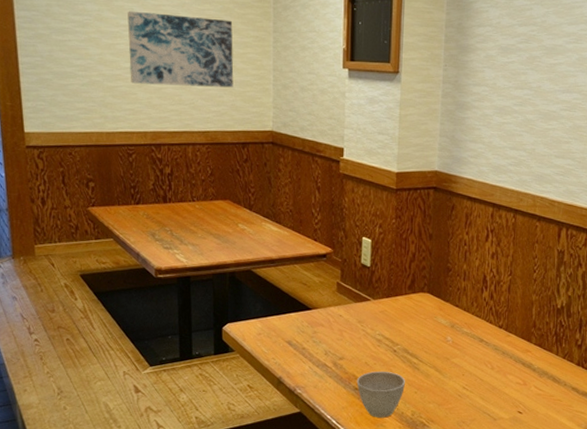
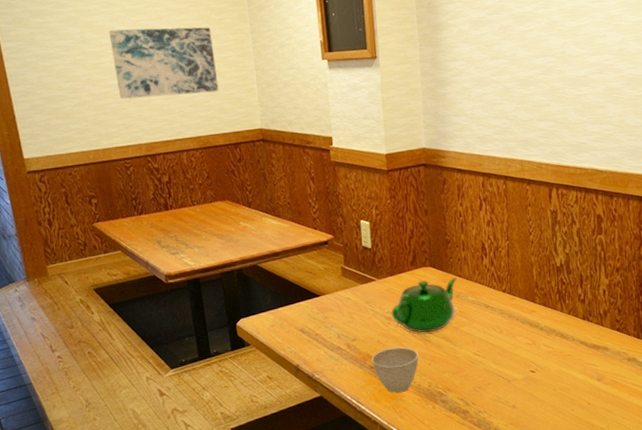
teapot: none [382,306,455,360] -> present [391,278,458,334]

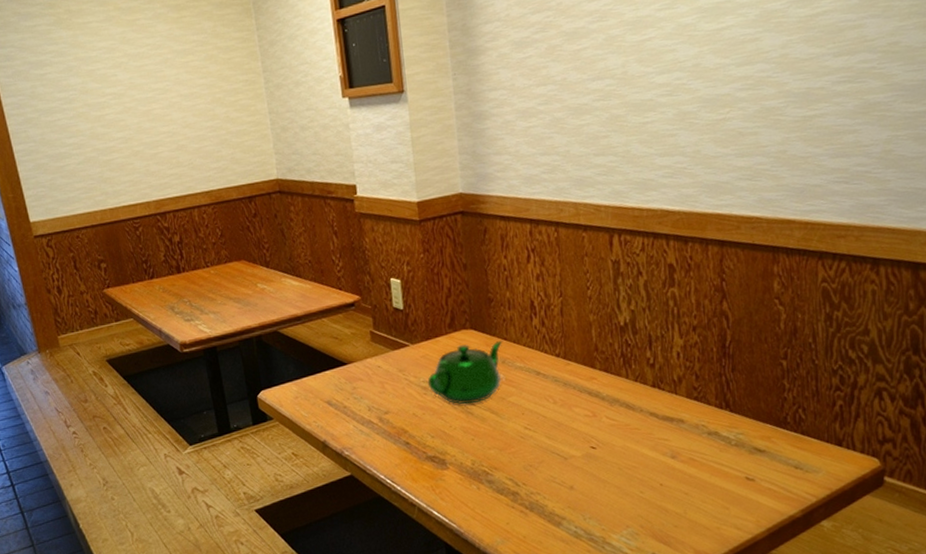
wall art: present [109,27,219,99] -> none [111,68,230,154]
cup: present [371,347,419,393] -> none [406,420,460,472]

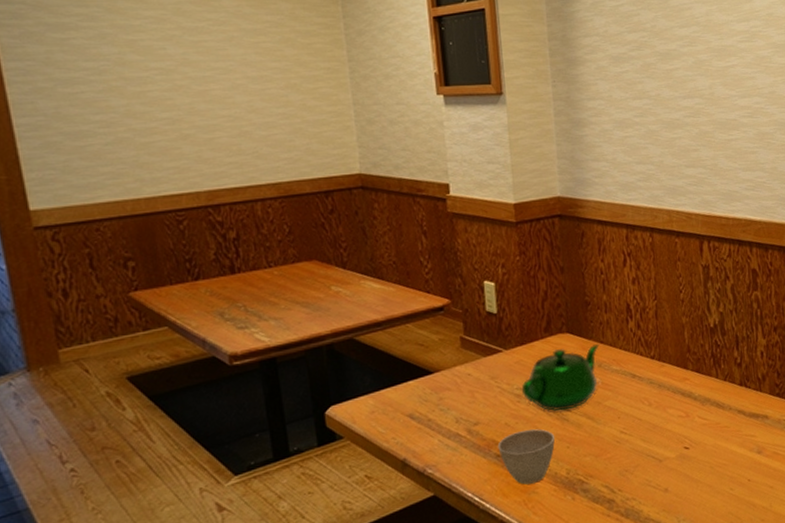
cup: none [406,420,460,472] -> present [497,429,555,485]

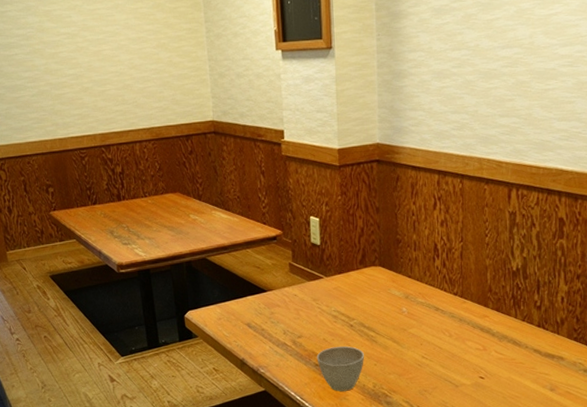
teapot: present [521,344,600,412] -> none [338,278,408,333]

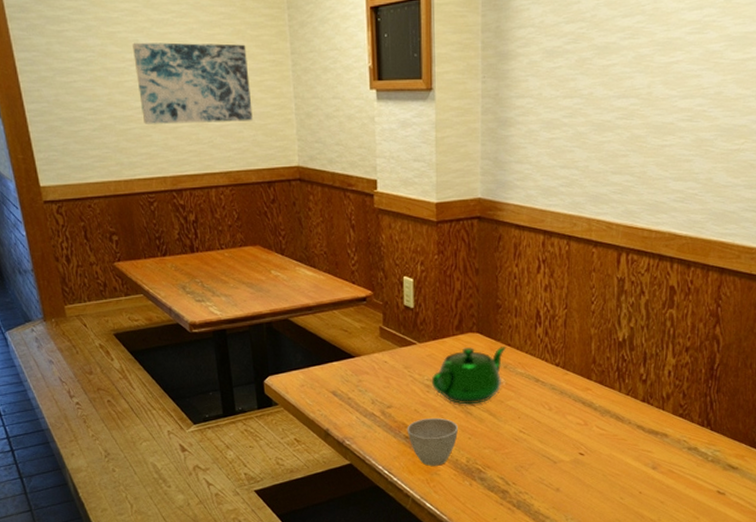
wall art: none [66,15,172,89] -> present [132,42,253,124]
teapot: none [338,278,408,333] -> present [431,347,507,405]

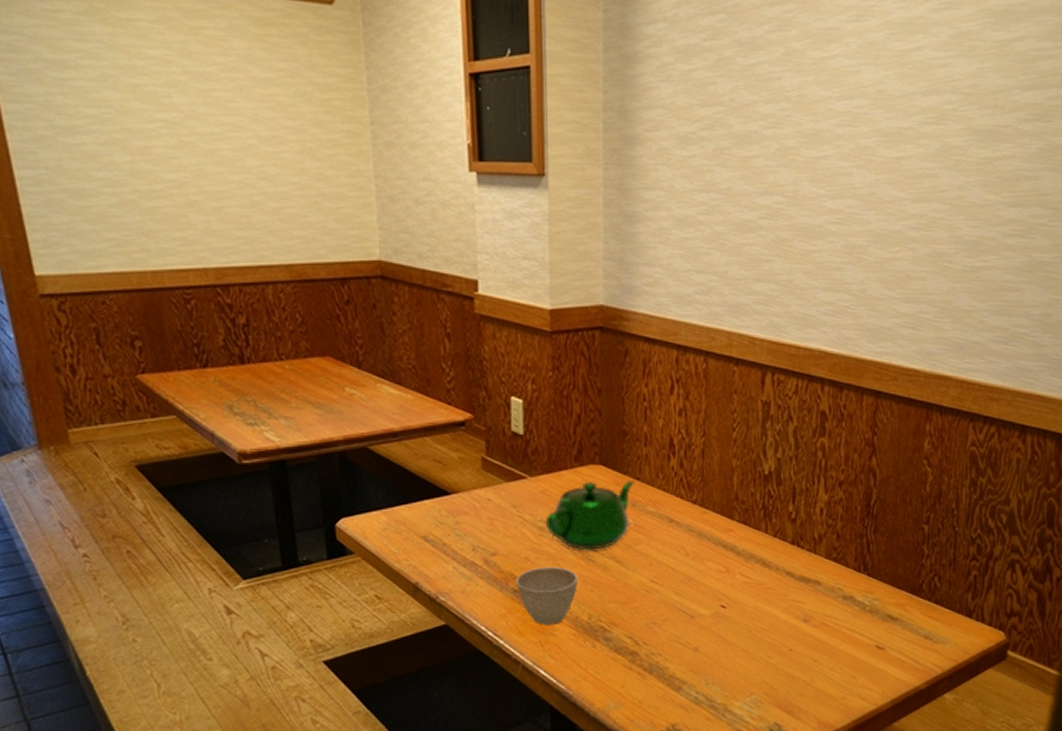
wall art: present [132,42,253,124] -> none [163,99,322,203]

